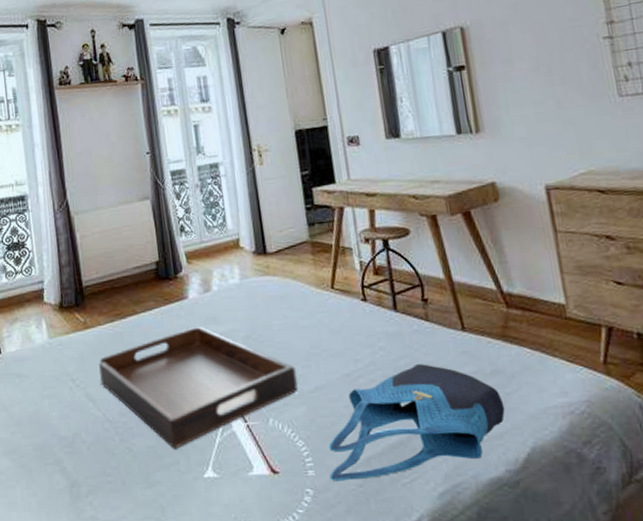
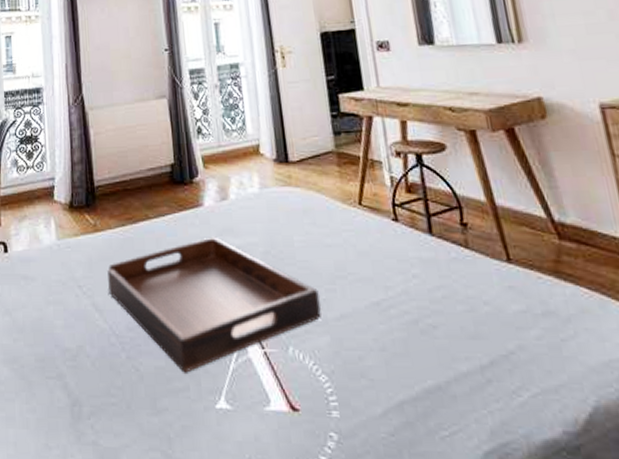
tote bag: present [328,364,505,481] -> none [355,297,561,427]

